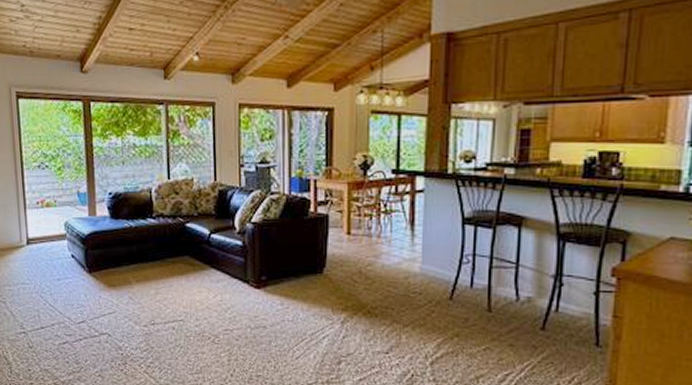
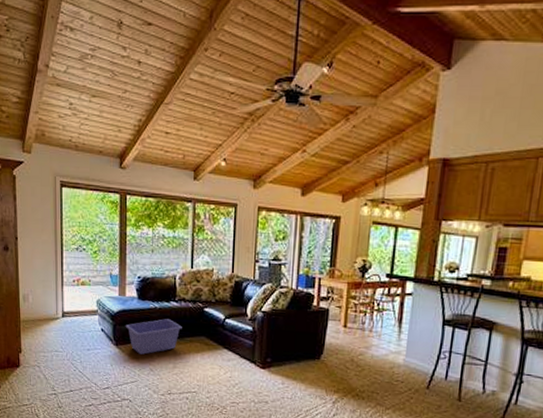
storage bin: none [98,239,163,281] -> present [125,319,182,355]

